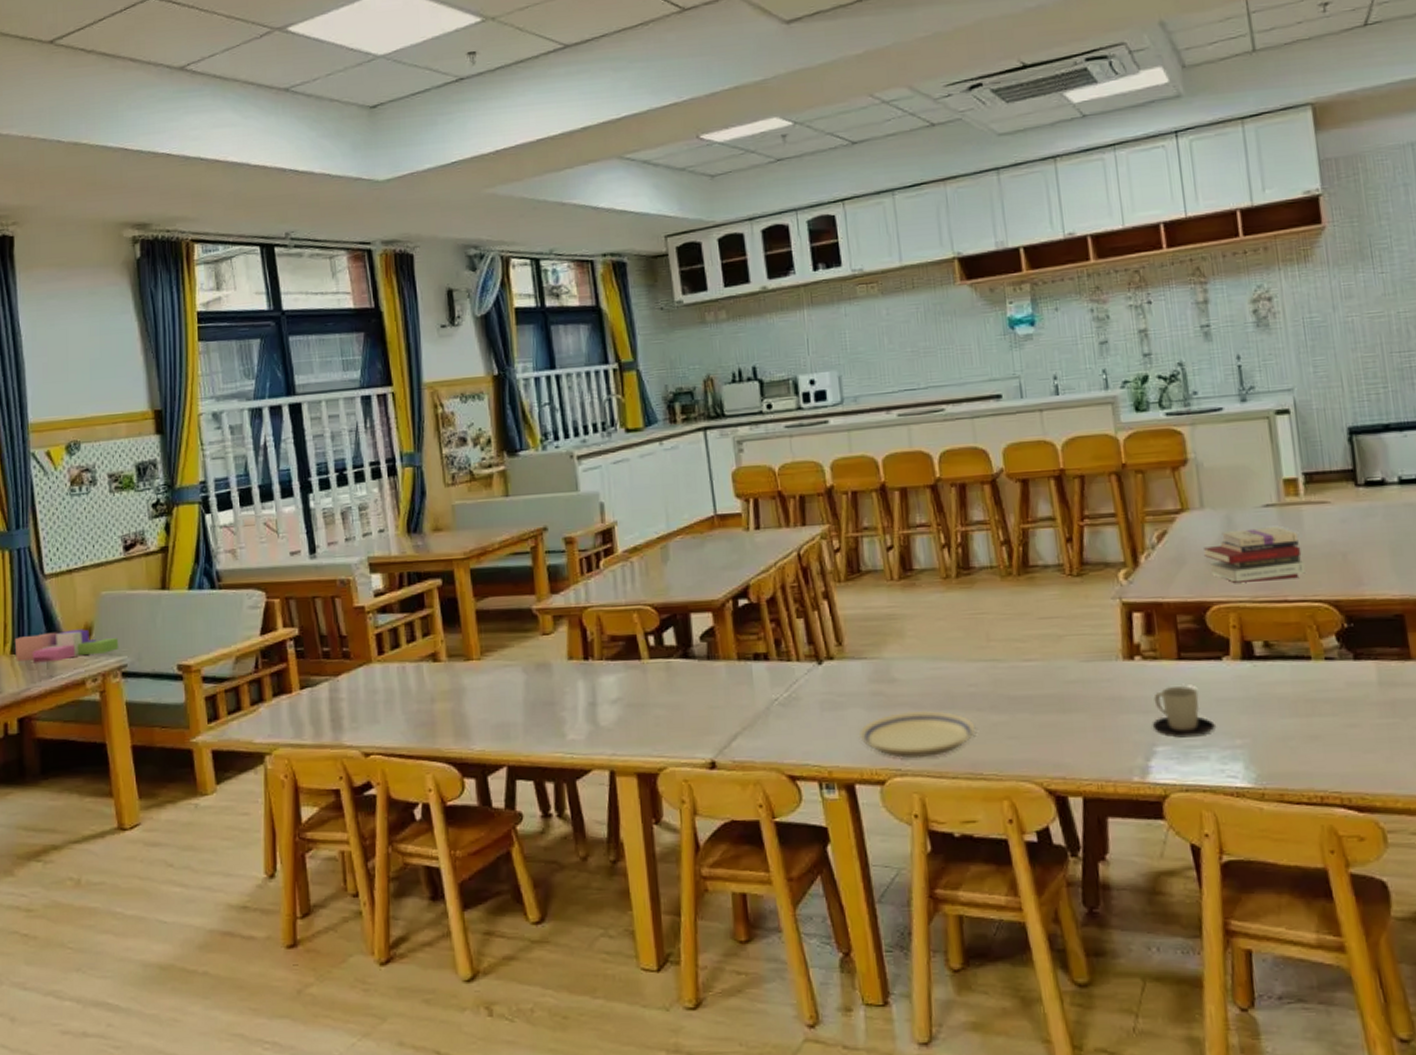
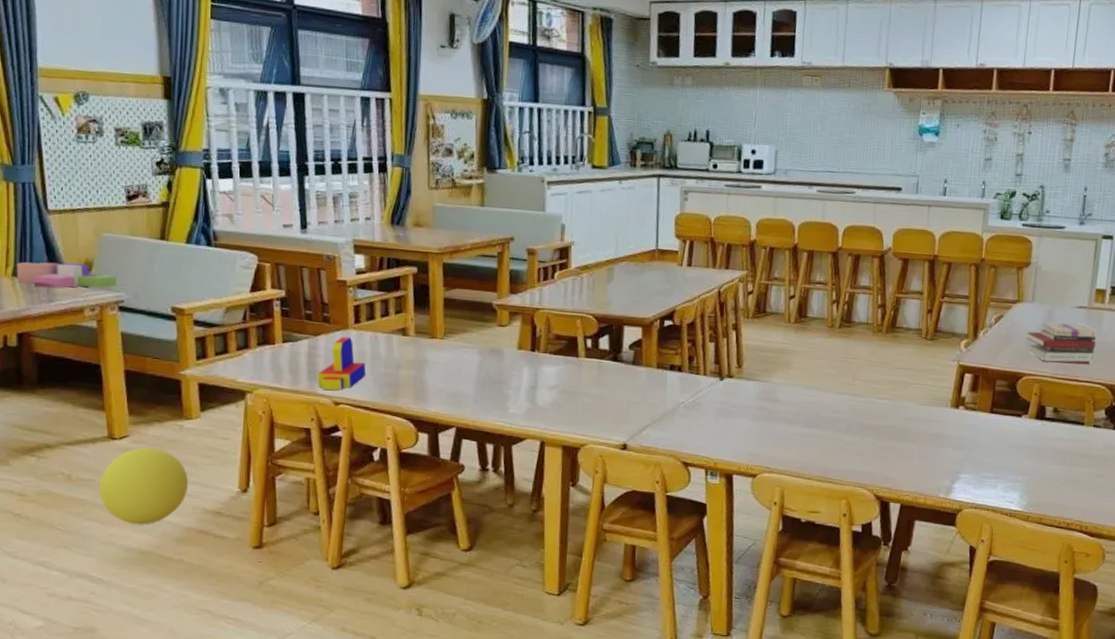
ball: none [110,834,209,933] -> present [98,447,189,525]
toy blocks: none [342,672,397,740] -> present [317,336,367,391]
plate: present [858,710,976,758] -> none [742,425,832,461]
cup: present [1152,685,1215,736] -> none [961,431,1006,469]

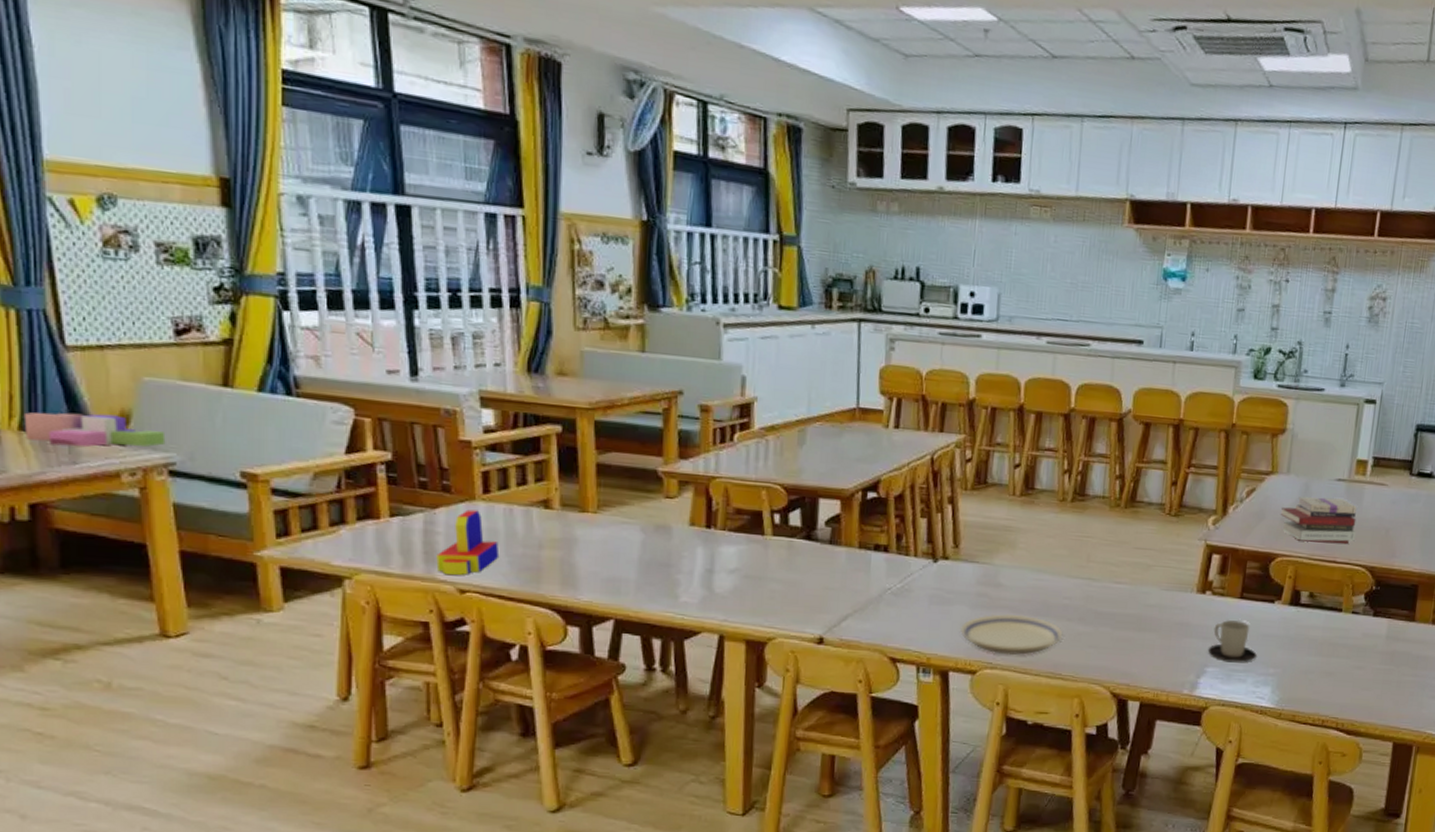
ball: present [98,447,189,525] -> none [149,646,271,744]
plate: none [742,425,832,461] -> present [959,613,1063,655]
cup: none [961,431,1006,469] -> present [1208,619,1257,662]

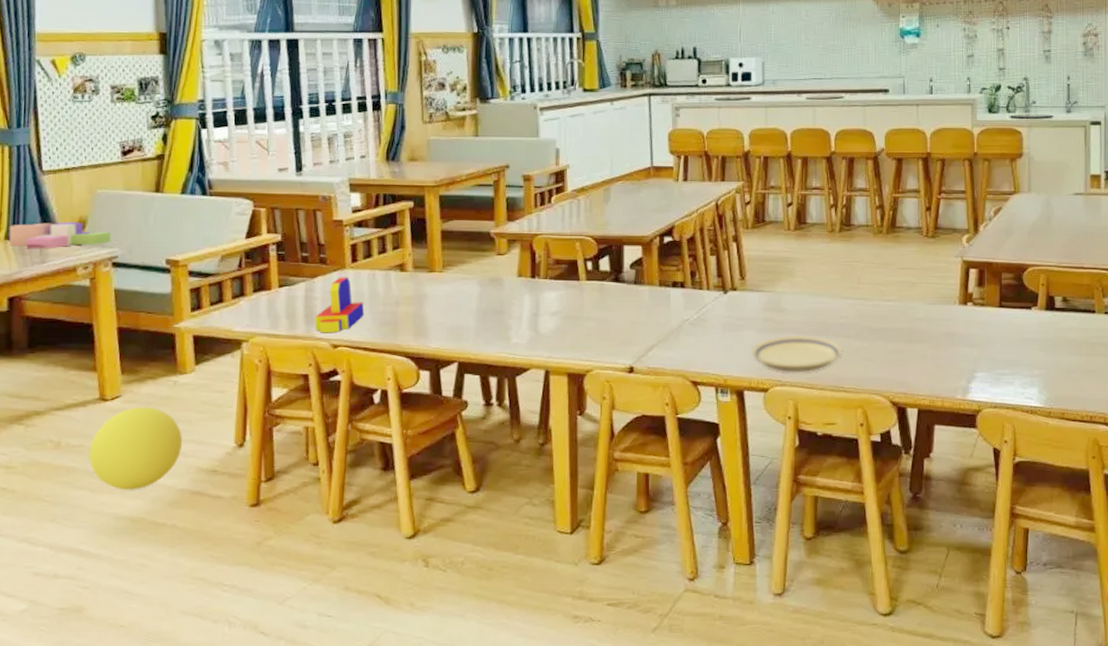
ball: none [149,646,271,744] -> present [88,406,183,490]
cup: present [1208,619,1257,662] -> none [975,327,1021,366]
books: present [1280,496,1357,544] -> none [1026,211,1099,251]

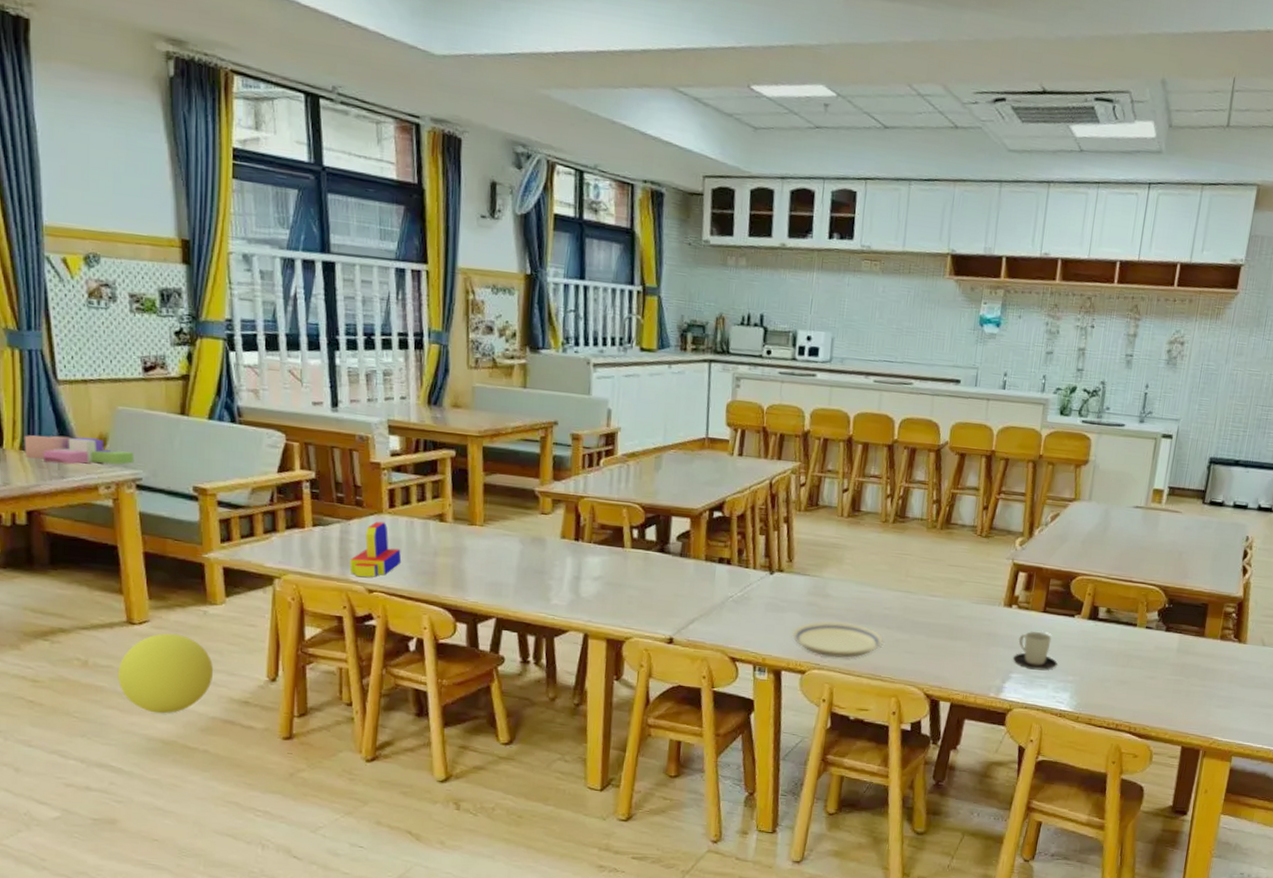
cup: none [975,327,1021,366] -> present [1013,630,1058,669]

